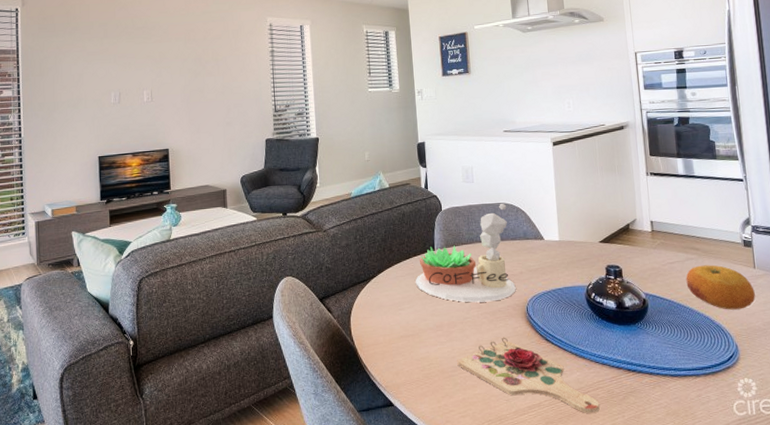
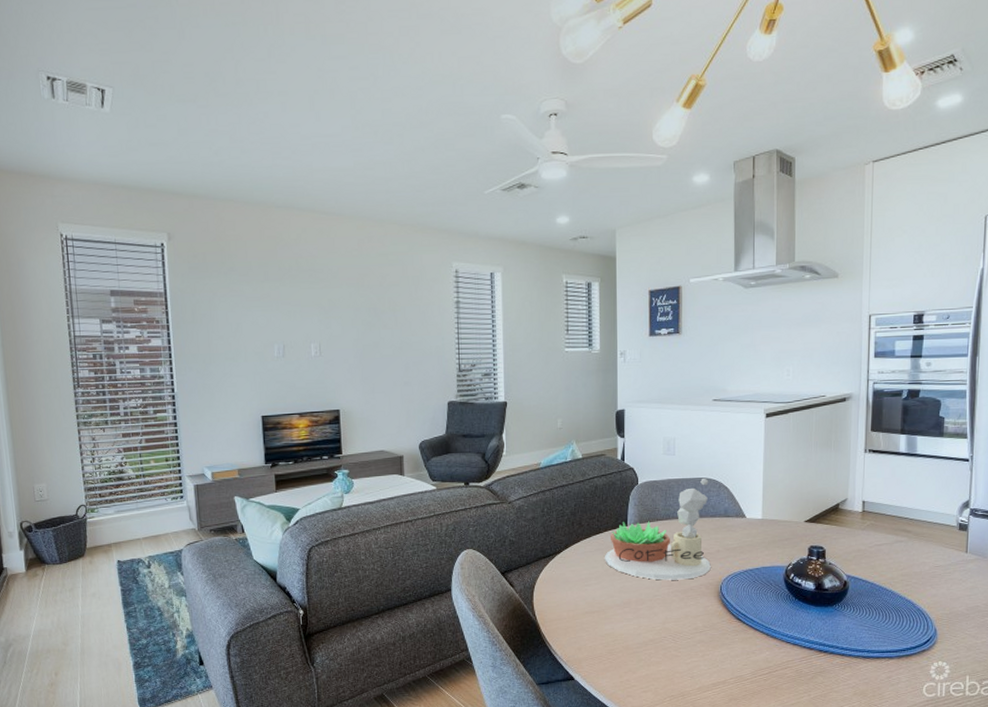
cutting board: present [457,337,600,413] -> none [643,615,786,691]
fruit: present [686,265,755,310] -> none [892,548,963,594]

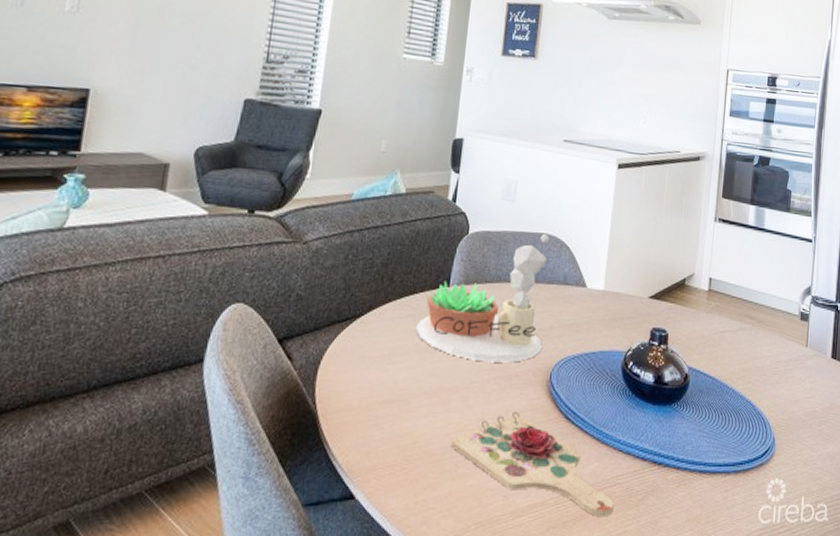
cutting board: none [643,615,786,691] -> present [450,411,614,516]

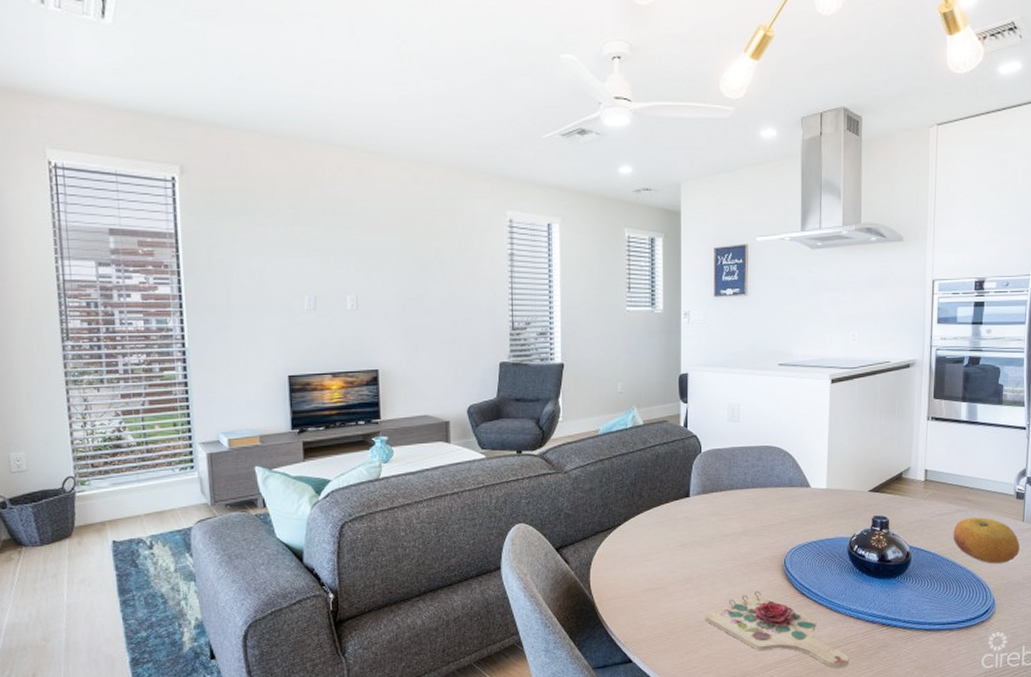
succulent plant: present [415,234,550,363] -> none [665,447,775,554]
fruit: none [734,338,803,395] -> present [953,517,1020,564]

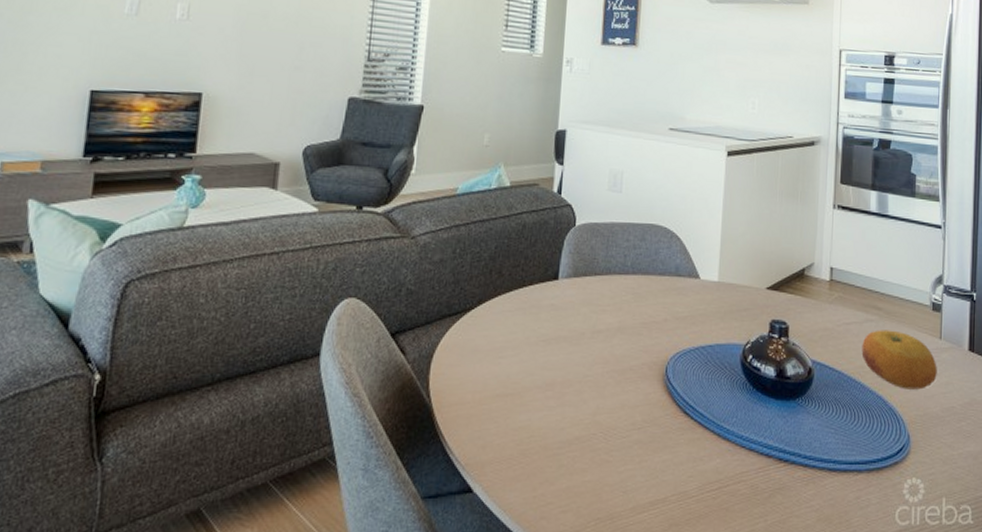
cutting board: present [705,590,849,668] -> none [566,405,739,514]

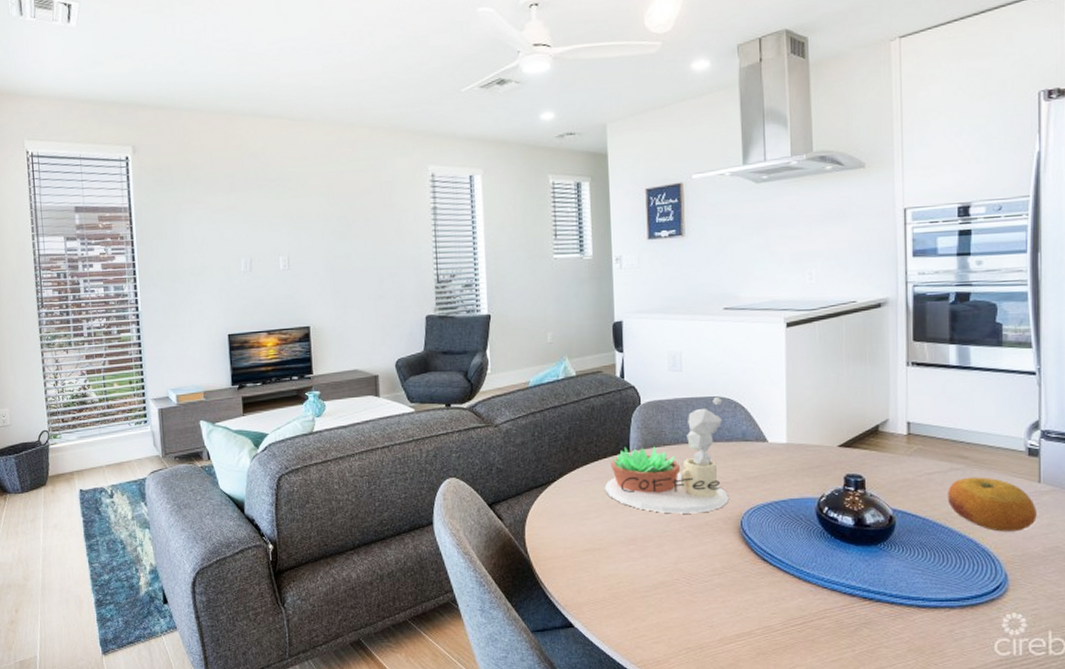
succulent plant: none [526,225,659,356] -> present [604,398,729,514]

